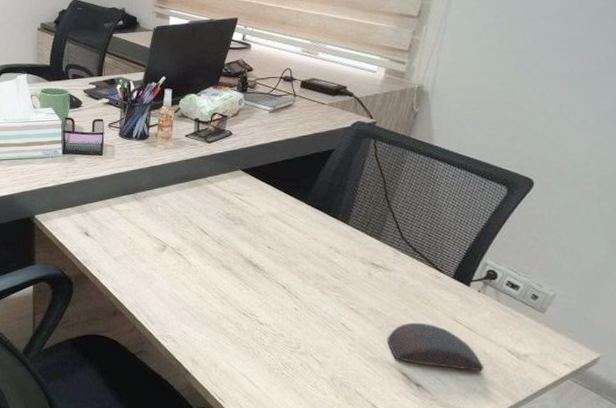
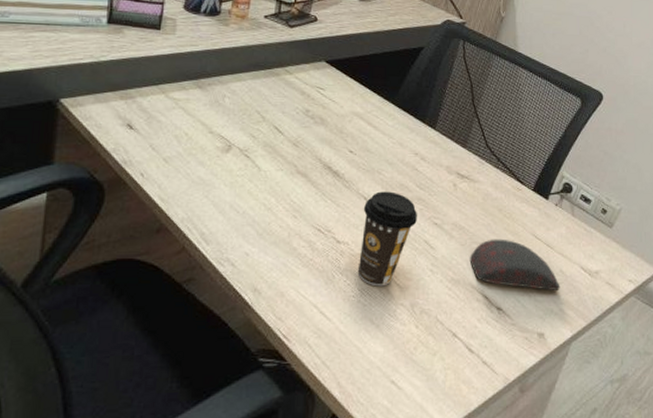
coffee cup: none [280,281,333,362] -> present [357,191,417,287]

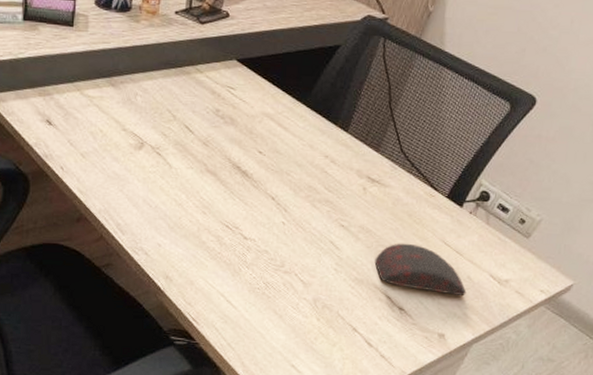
coffee cup: present [357,191,417,287] -> none [263,192,324,281]

